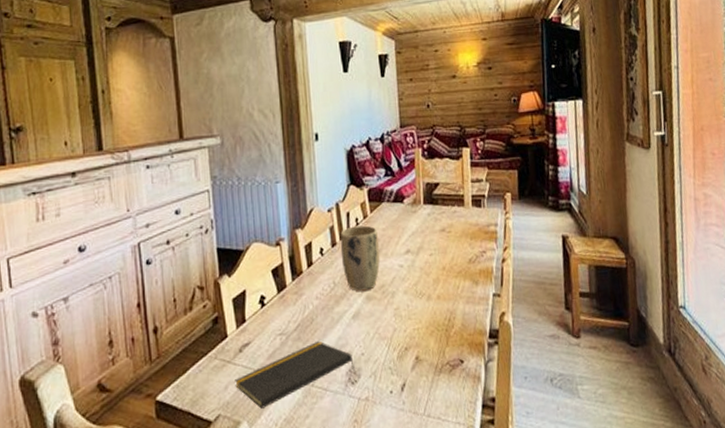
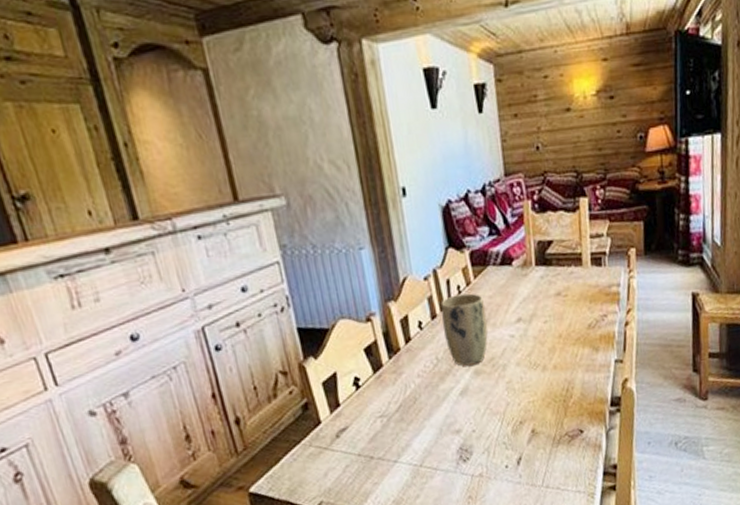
notepad: present [235,340,355,409] -> none [334,420,466,493]

